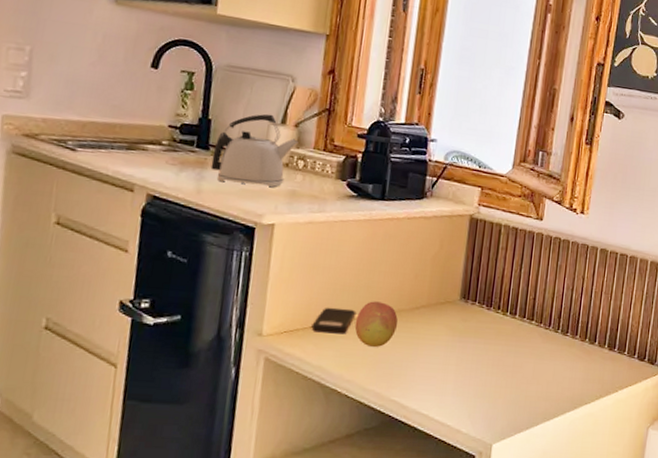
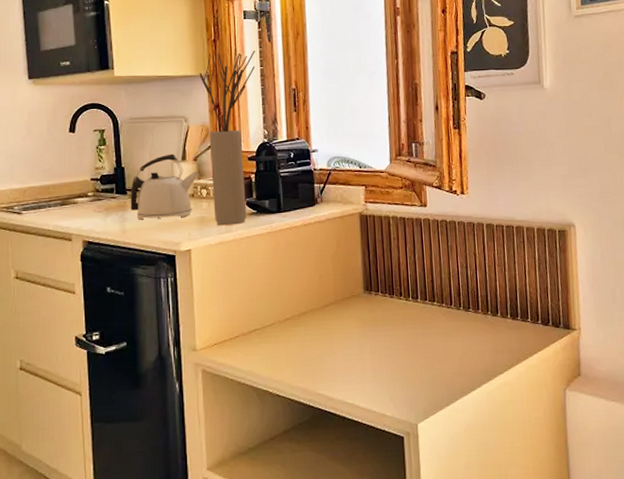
vase: none [308,10,386,206] -> present [199,48,256,226]
phone: present [311,307,356,334] -> none [237,315,274,340]
fruit: present [354,301,398,347] -> none [274,305,312,347]

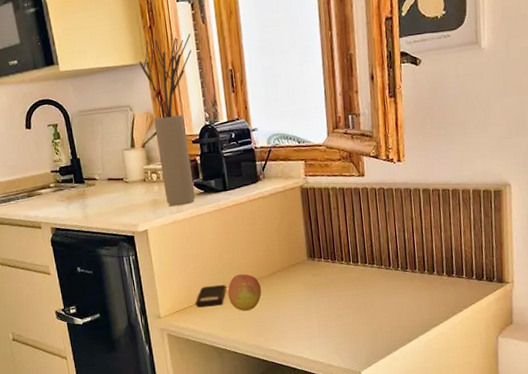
kettle: present [130,153,199,220] -> none [87,142,148,206]
phone: none [237,315,274,340] -> present [195,284,227,307]
fruit: none [274,305,312,347] -> present [227,274,262,311]

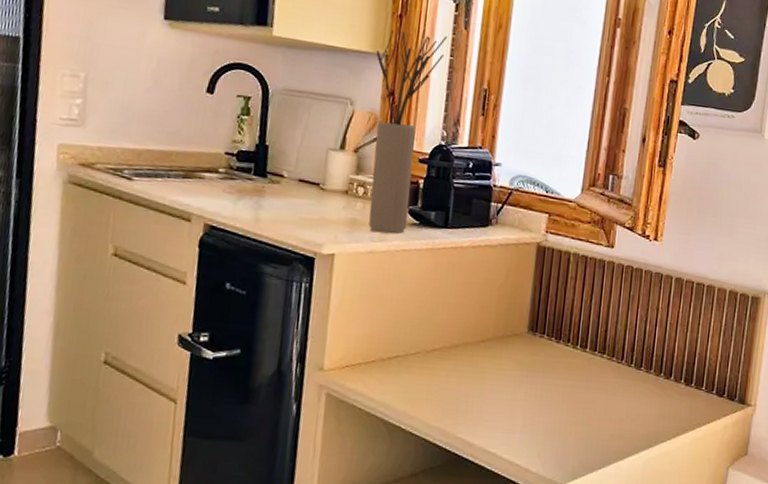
phone: present [195,284,227,307] -> none [374,340,420,369]
fruit: present [227,274,262,311] -> none [418,334,464,382]

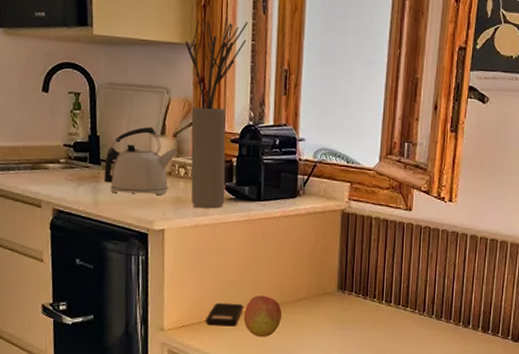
kettle: none [268,139,358,216] -> present [104,126,178,196]
phone: none [374,340,420,369] -> present [205,302,244,327]
fruit: none [418,334,464,382] -> present [243,295,282,337]

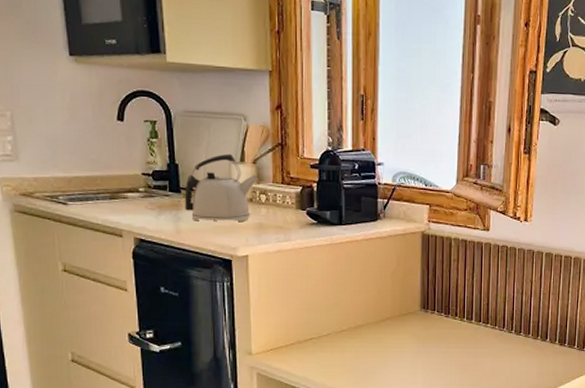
vase: present [185,17,248,209] -> none [261,43,322,234]
phone: present [205,302,244,327] -> none [293,325,330,348]
fruit: present [243,295,282,337] -> none [330,317,368,357]

